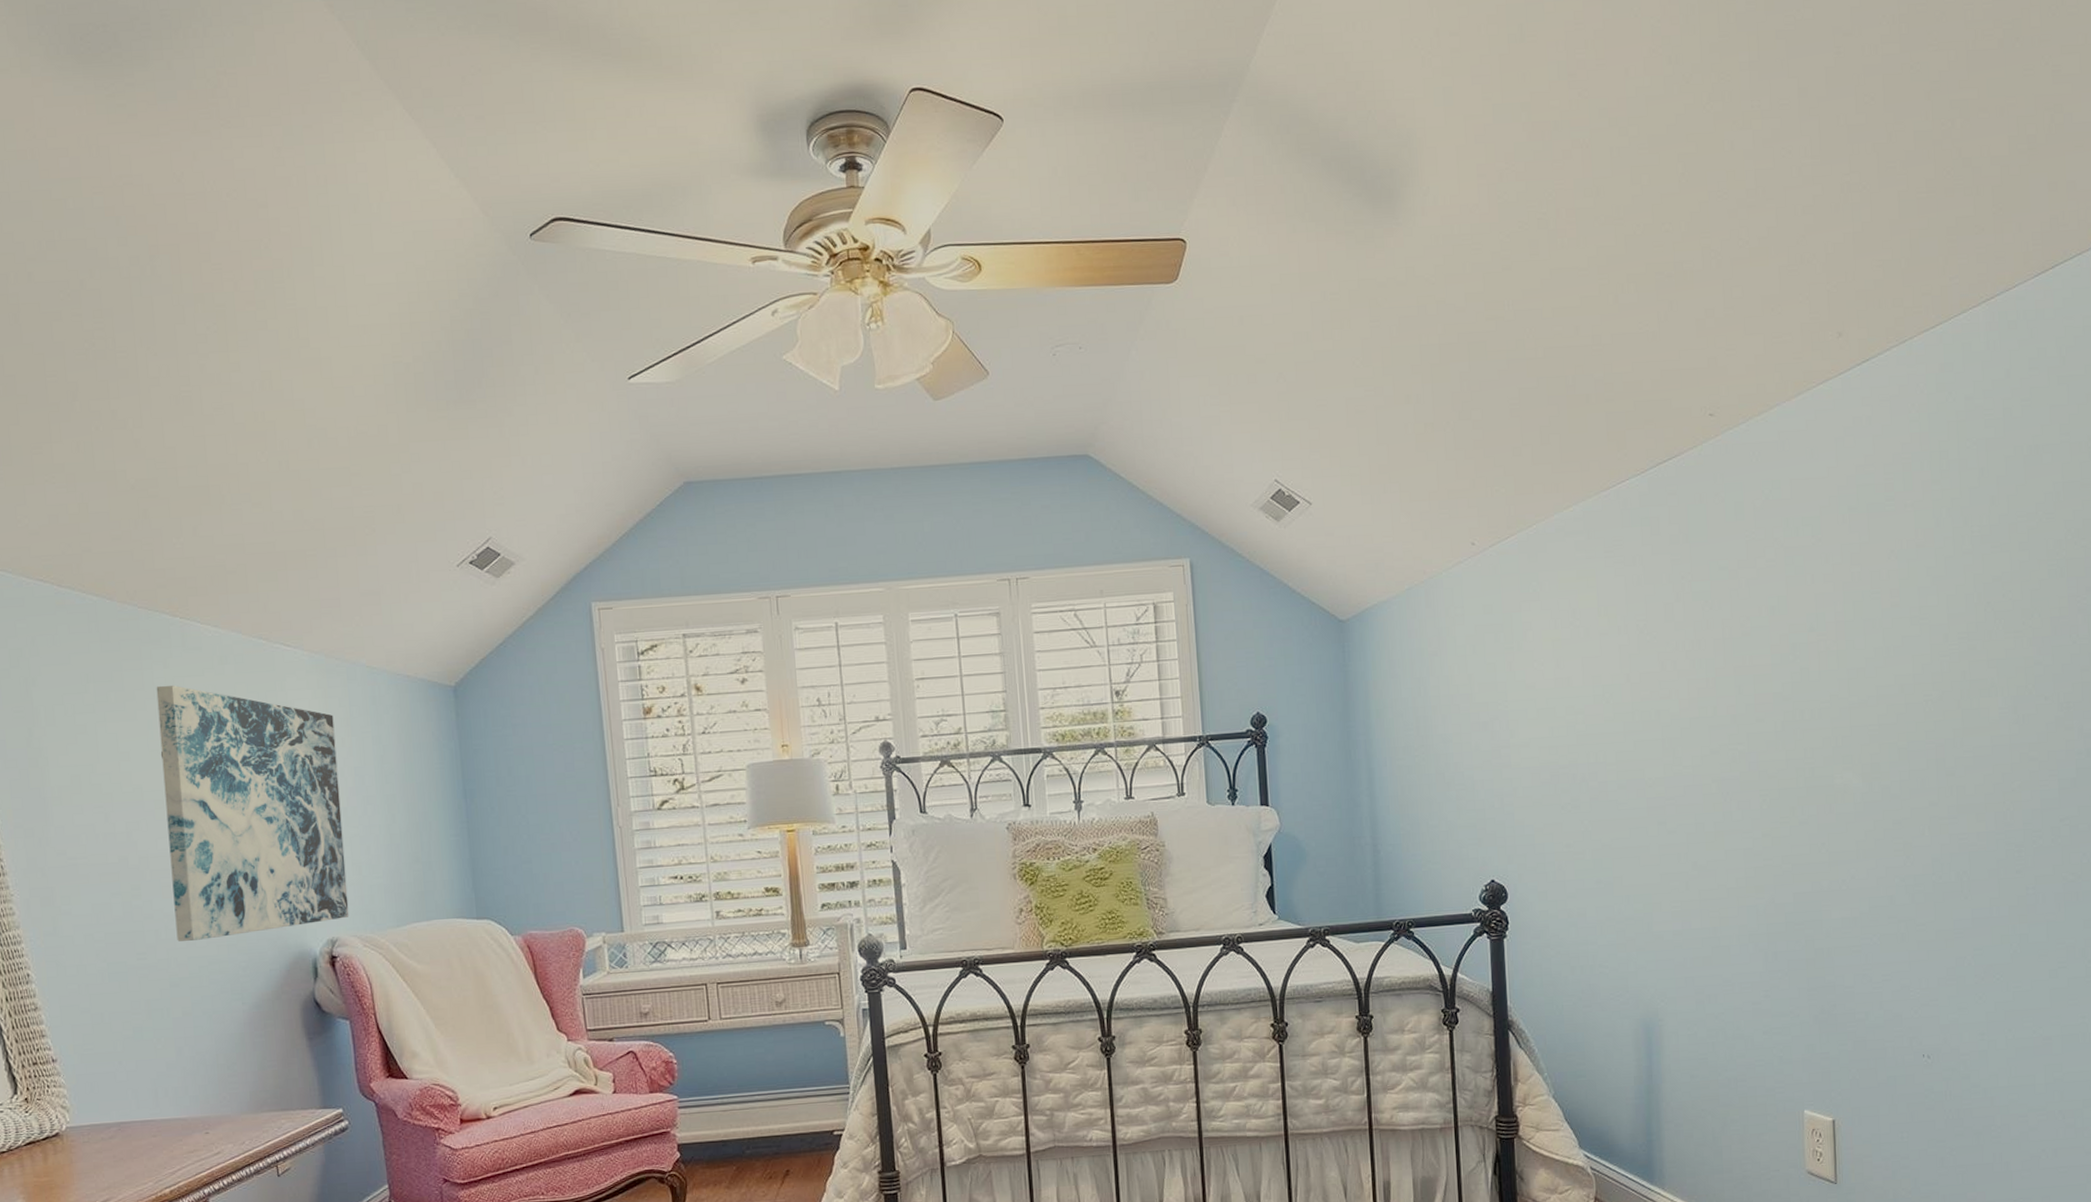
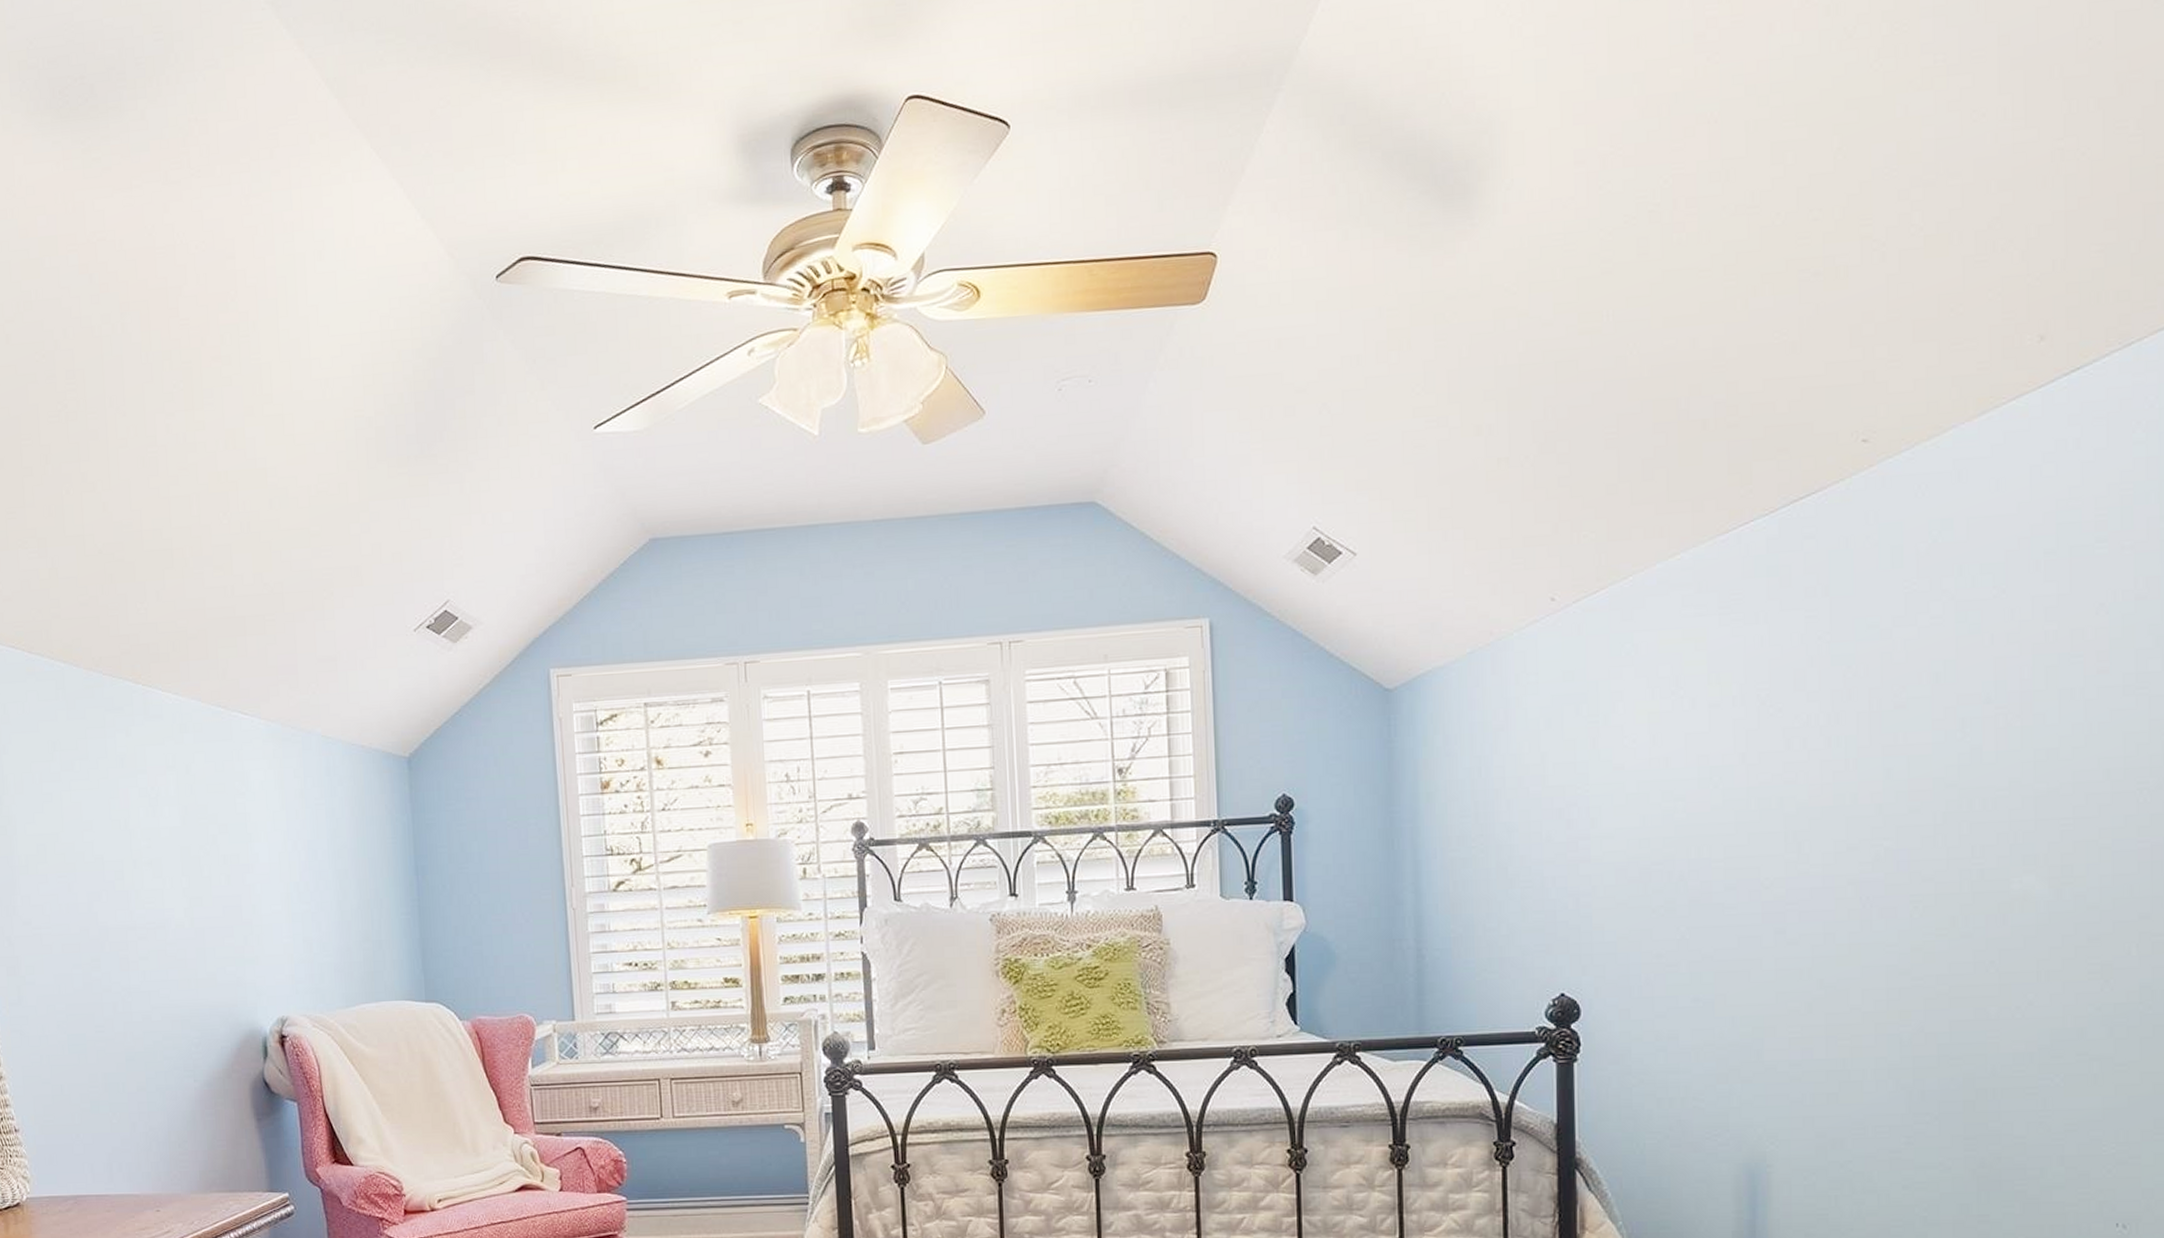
wall art: present [156,685,349,941] -> none [118,754,300,1015]

